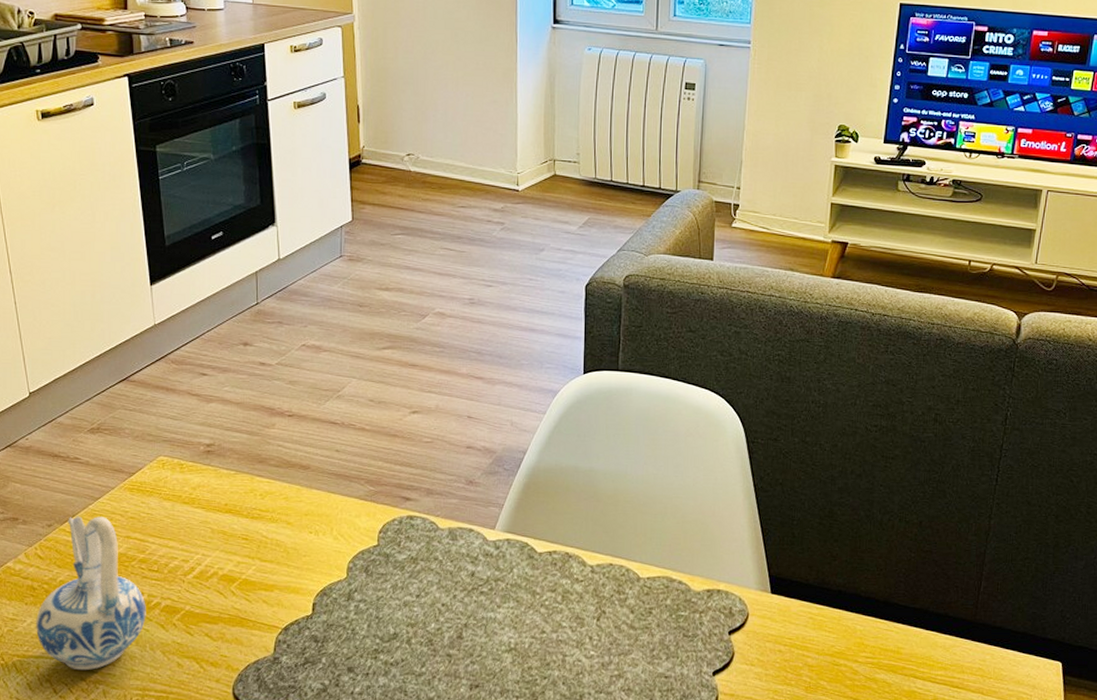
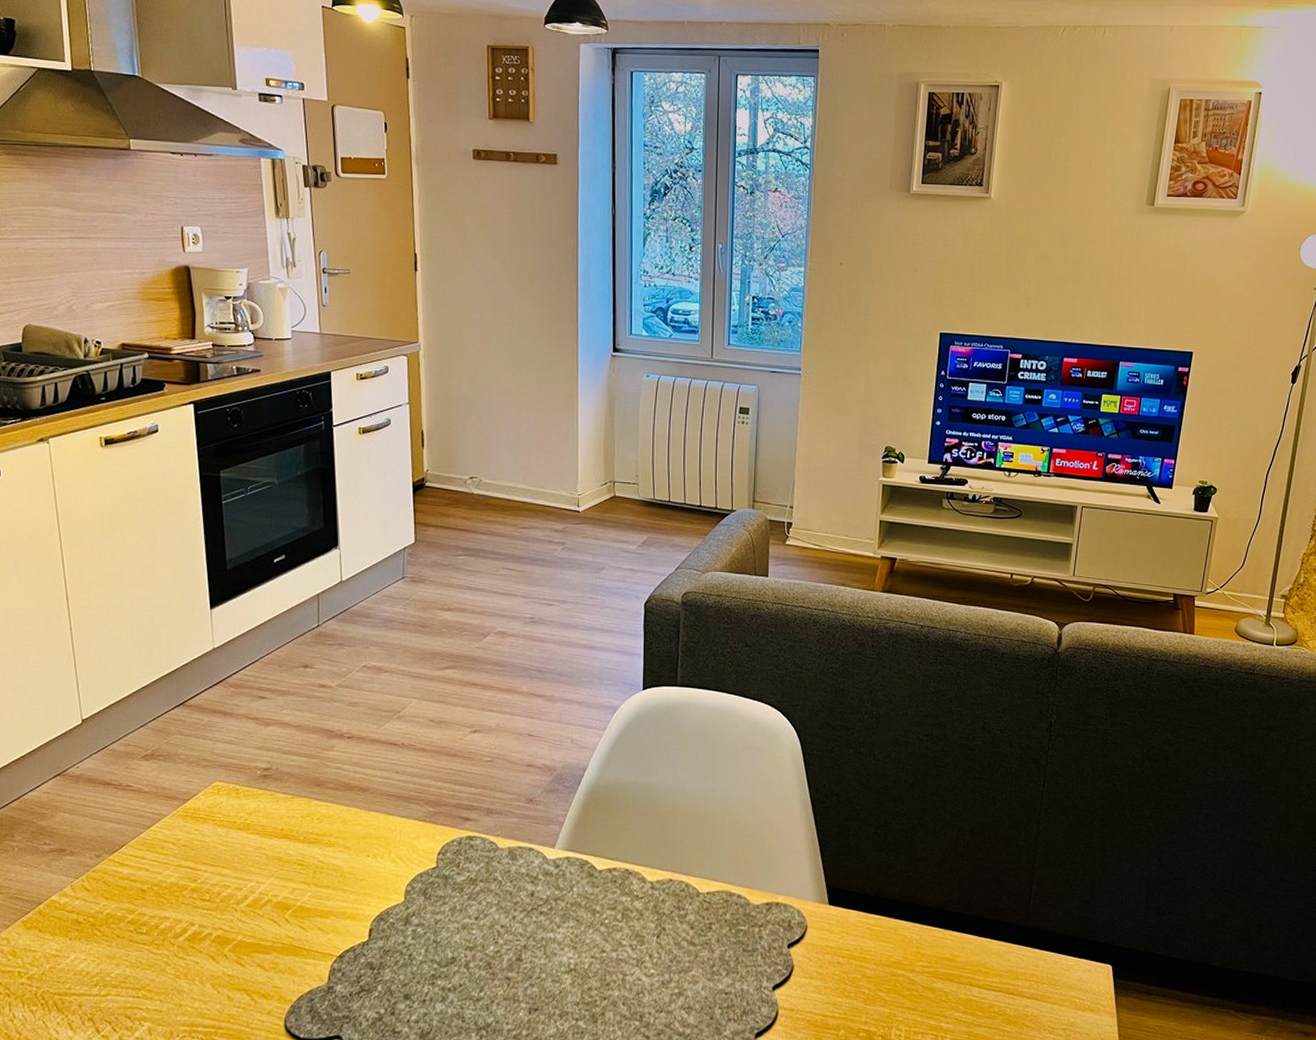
ceramic pitcher: present [36,516,146,671] -> none [80,845,197,1008]

